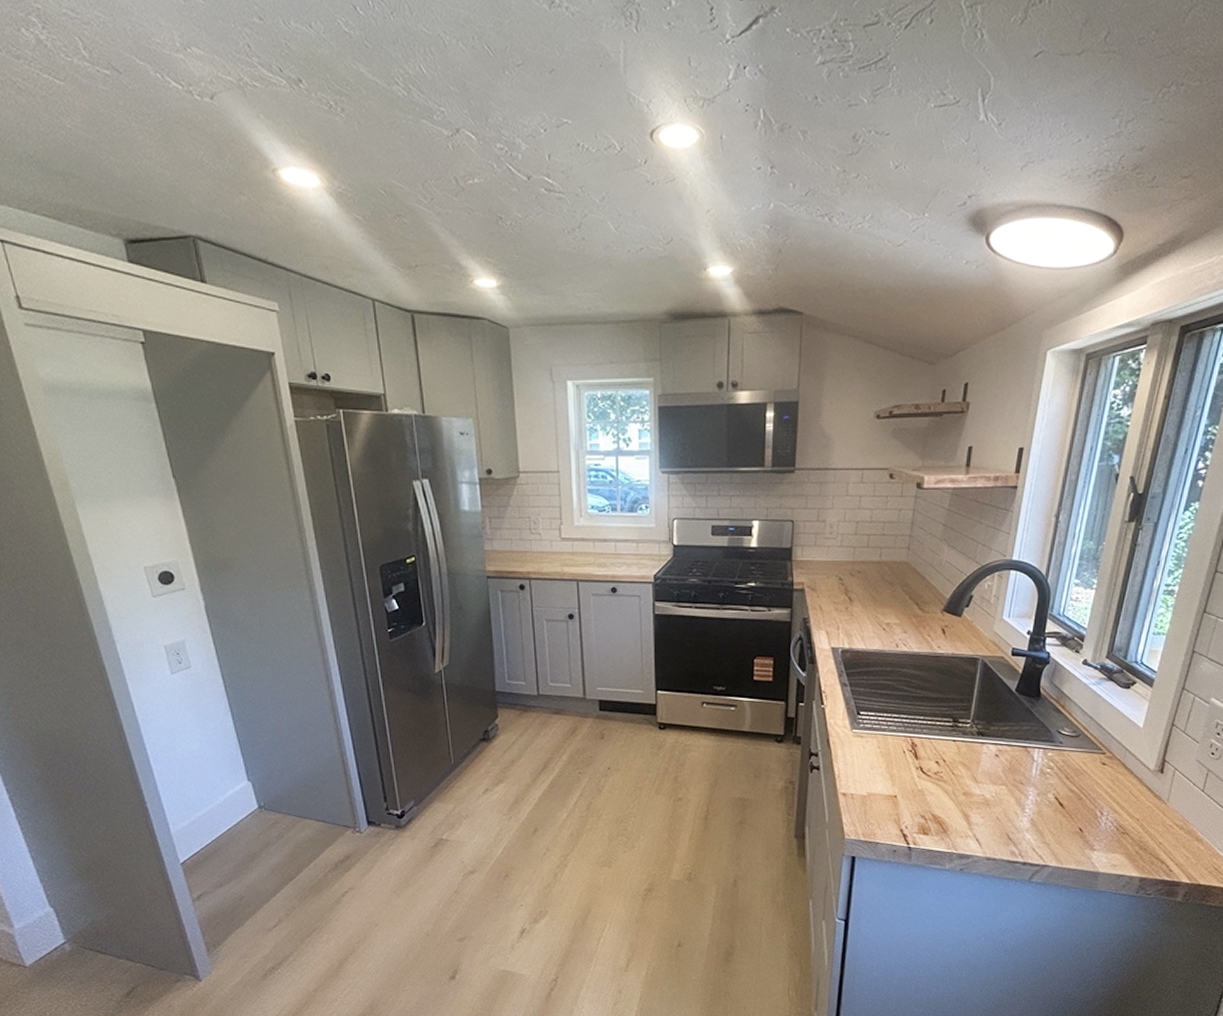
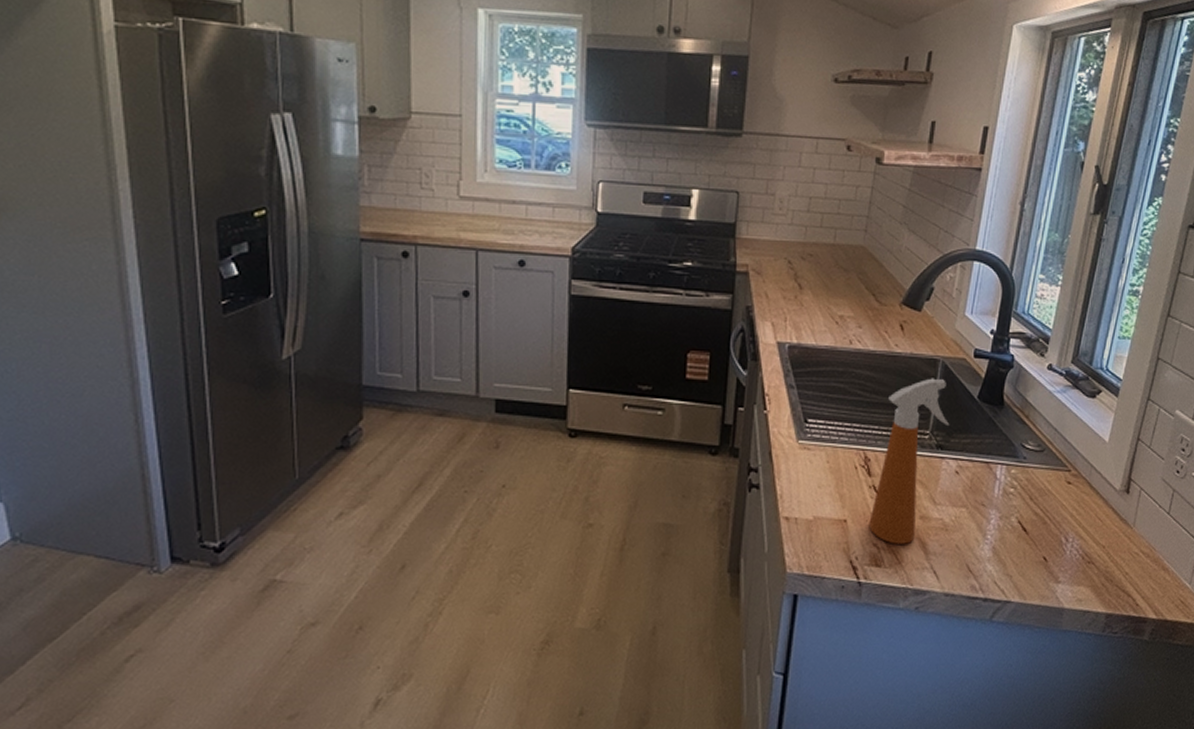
spray bottle: none [917,674,990,816] -> present [869,378,950,544]

